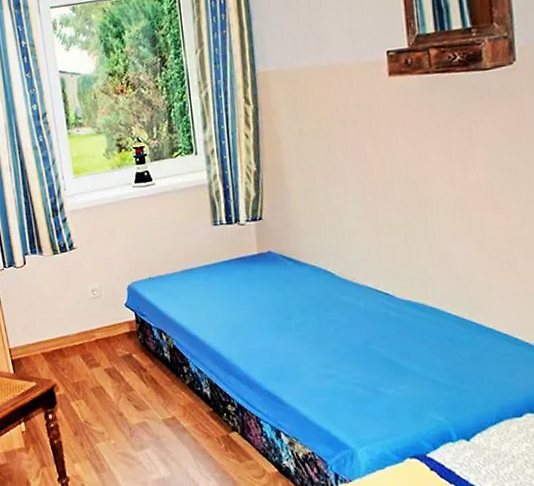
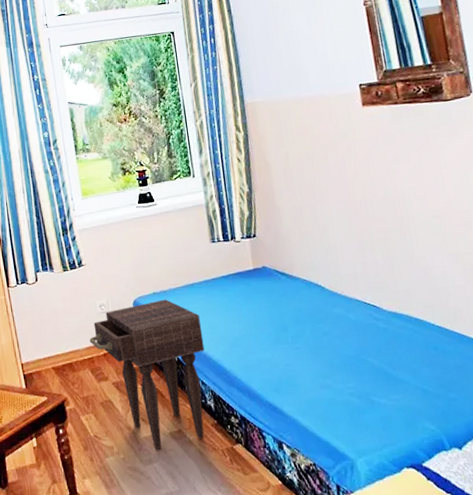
nightstand: none [80,284,202,437] -> present [89,299,205,451]

